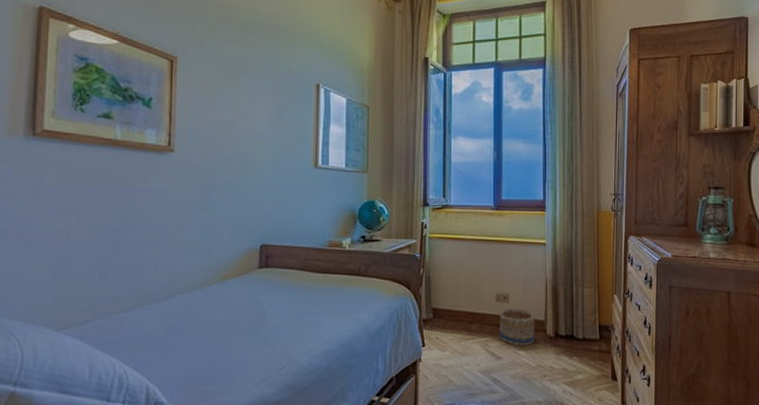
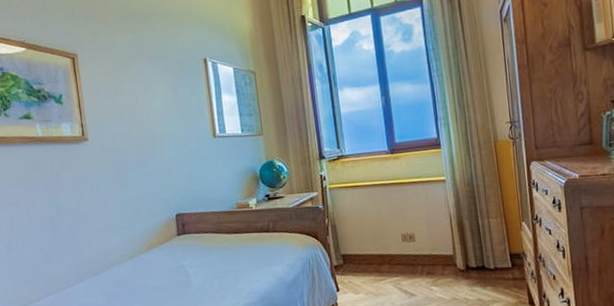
basket: present [499,309,535,346] -> none [407,246,446,282]

